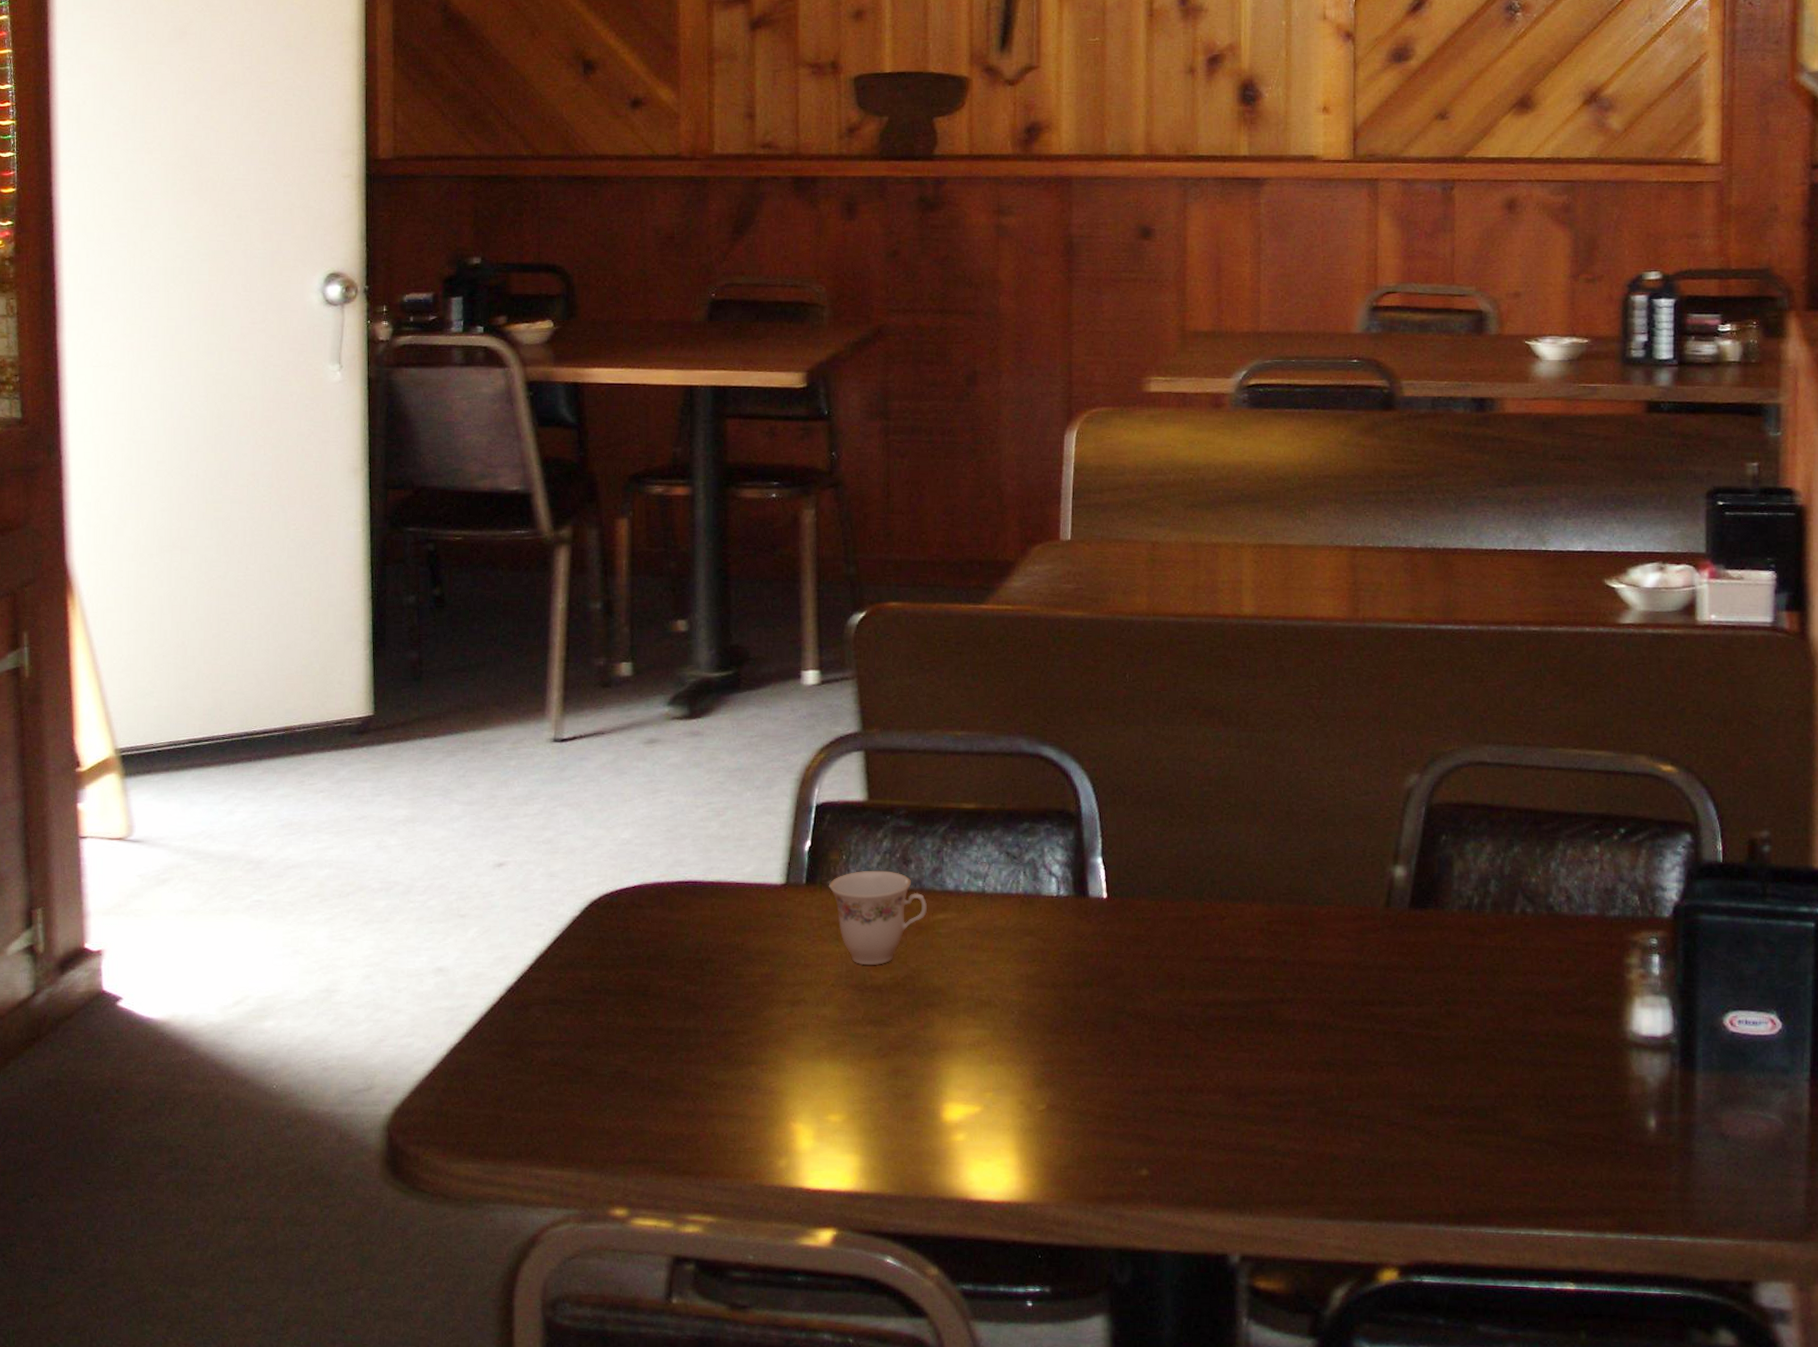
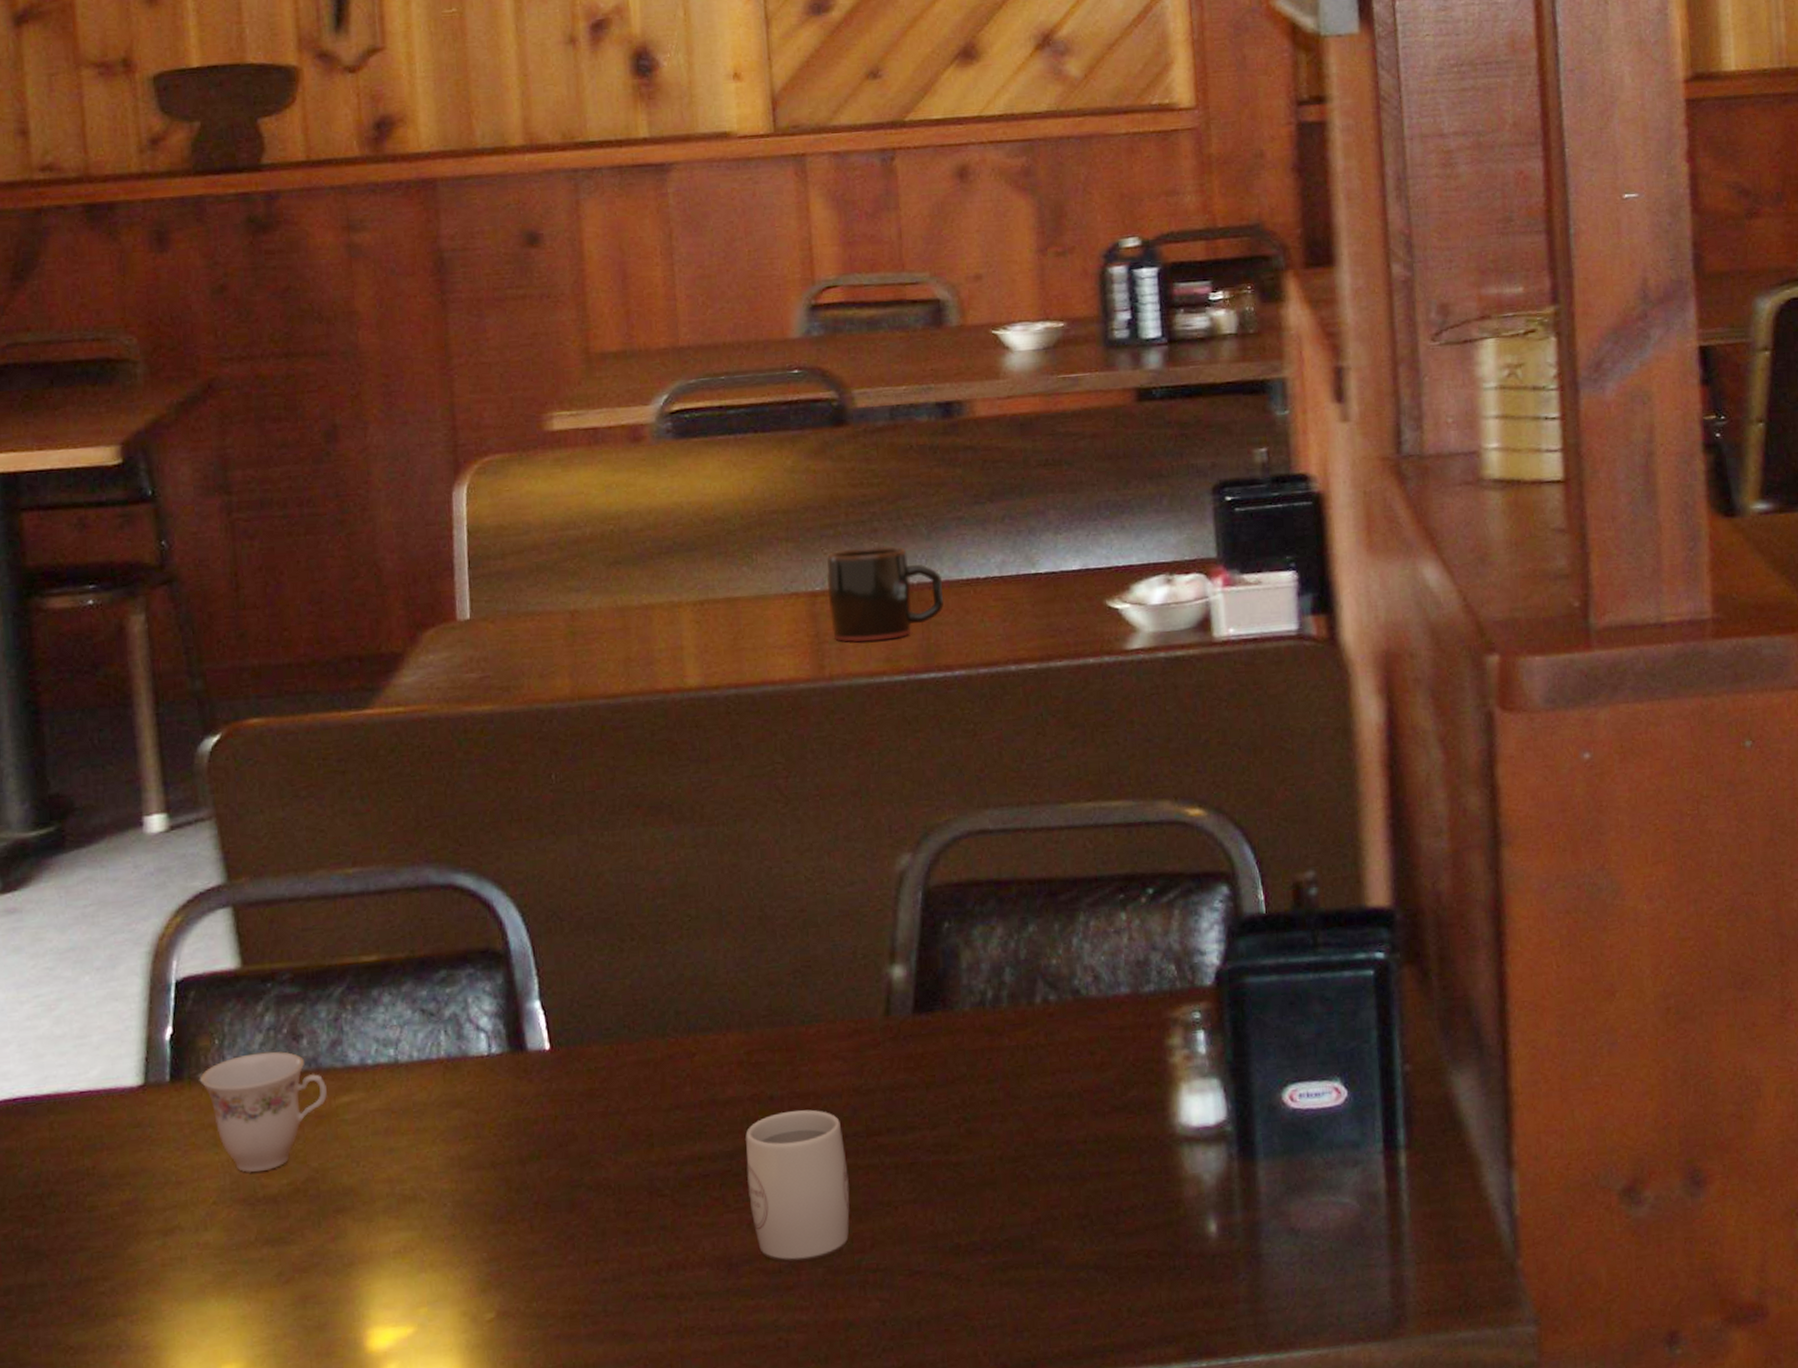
mug: none [1259,975,1344,1101] -> present [745,1109,850,1263]
mug: none [1366,515,1465,593] -> present [826,546,945,643]

